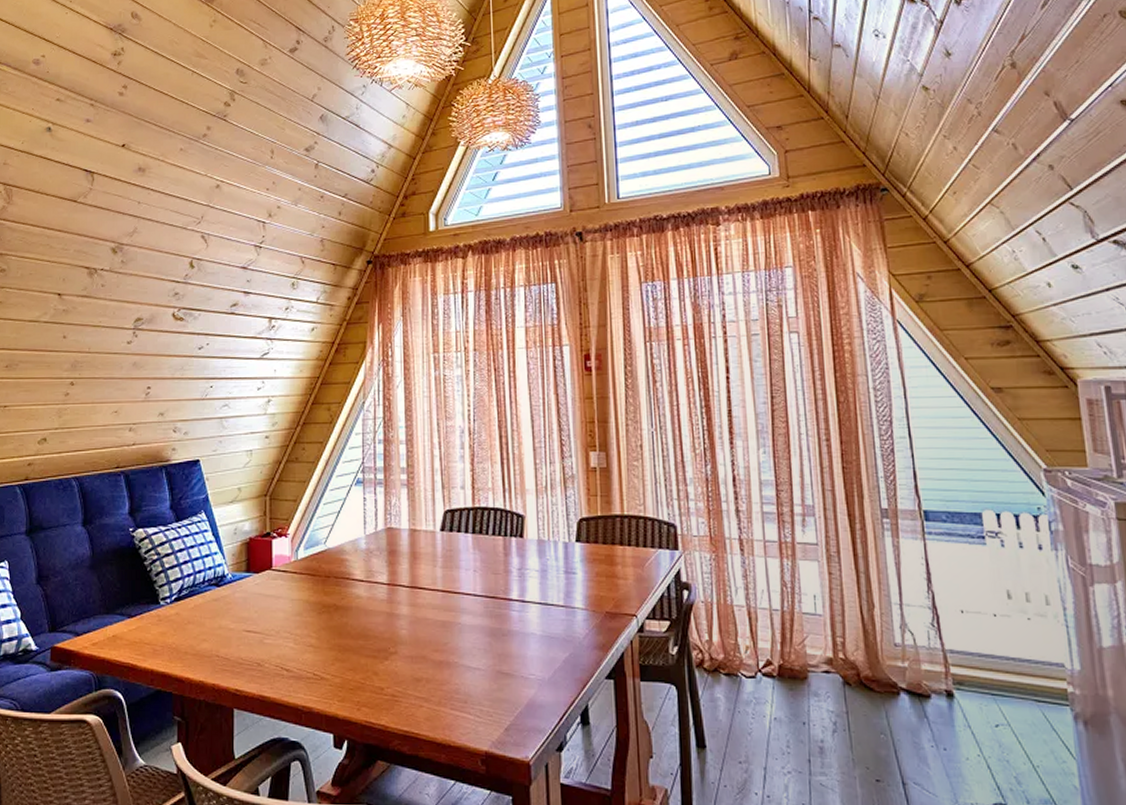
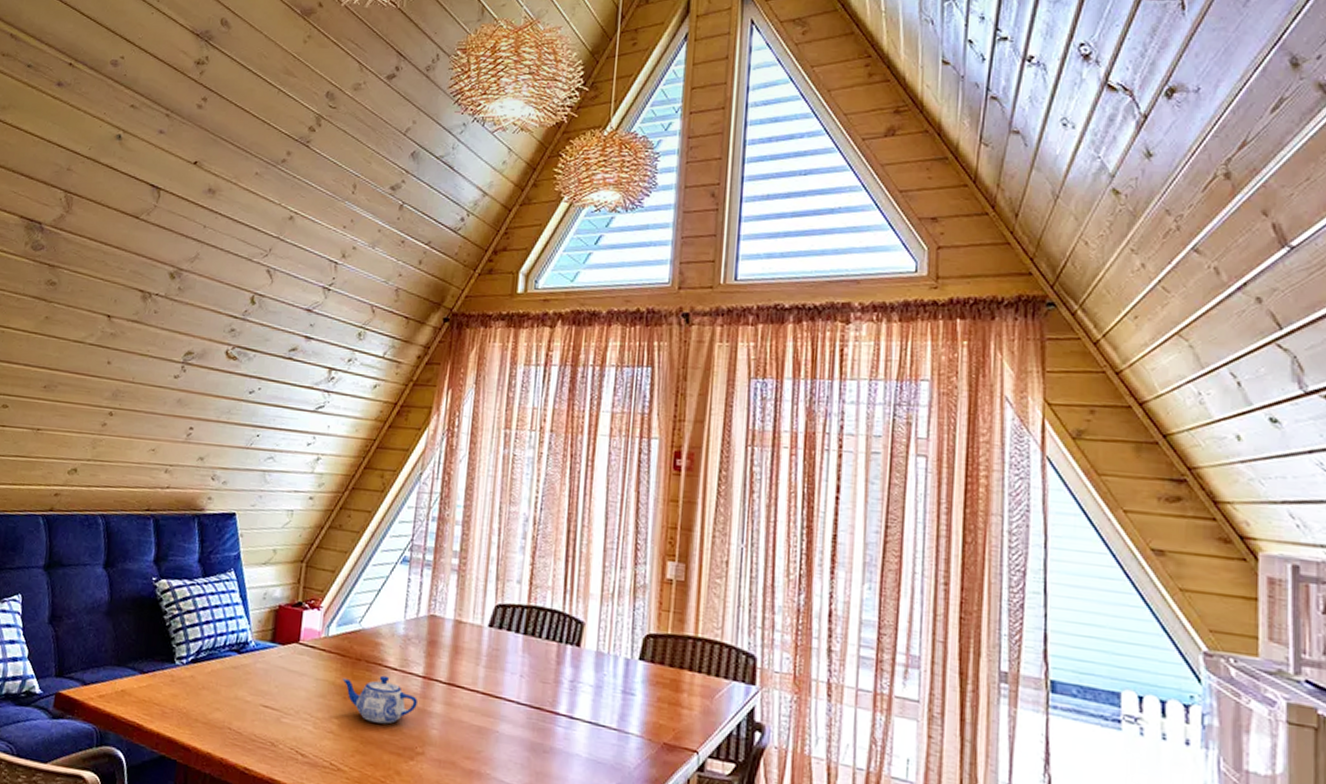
teapot: none [315,588,385,631] -> present [342,675,418,724]

